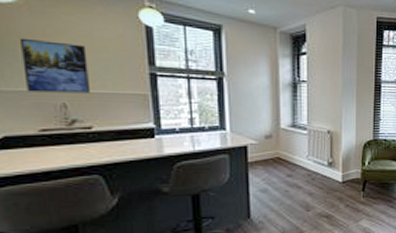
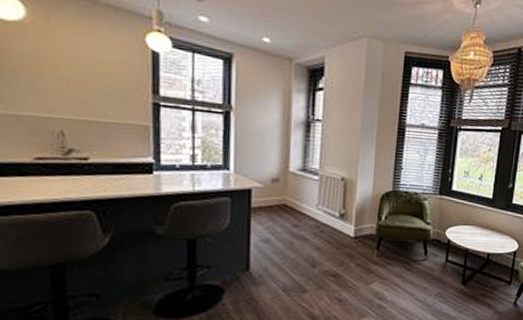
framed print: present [19,37,91,94] -> none [21,58,91,122]

